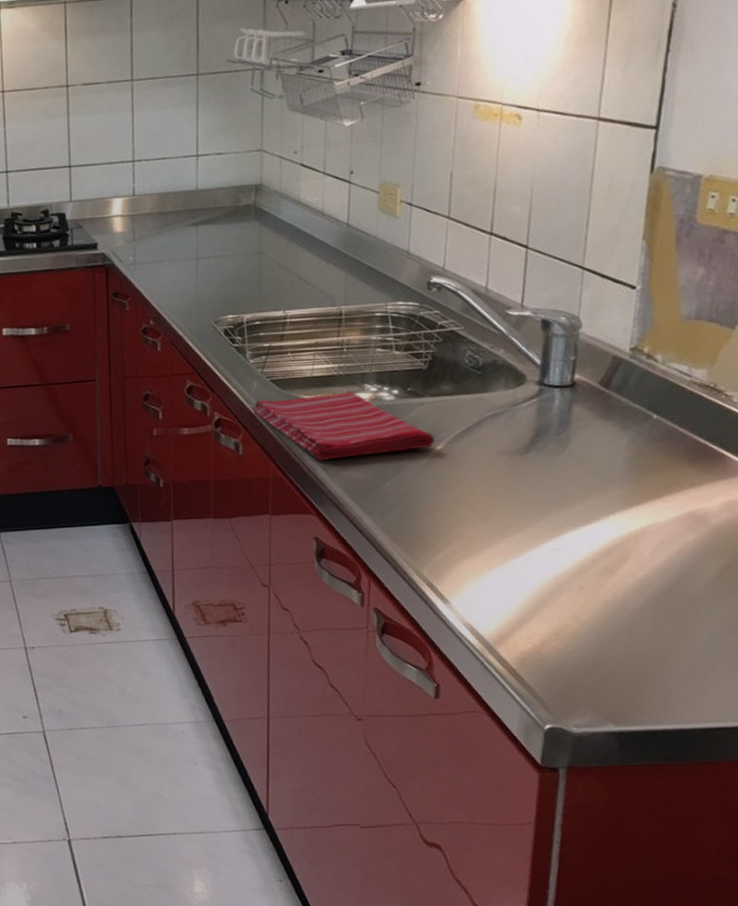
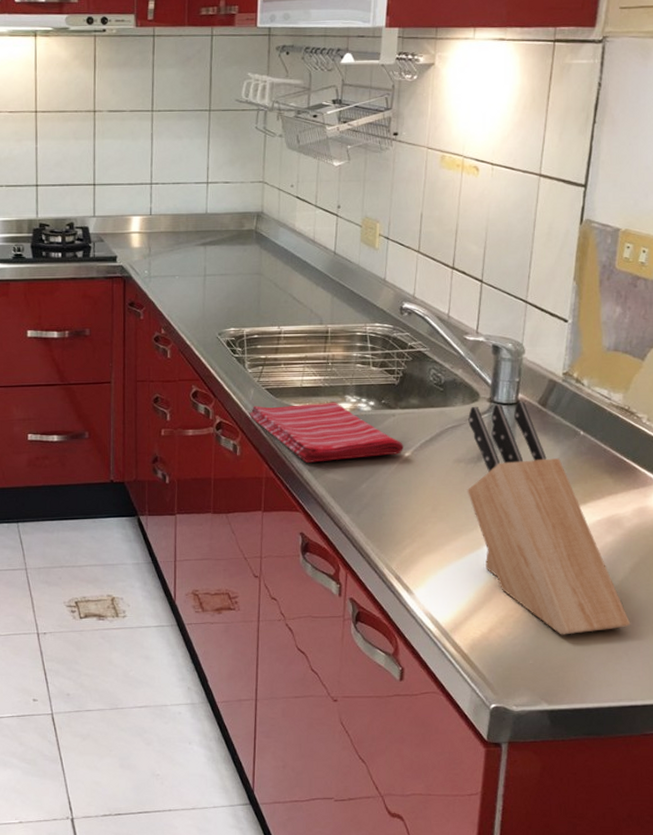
knife block: none [512,383,719,648] -> present [467,401,631,635]

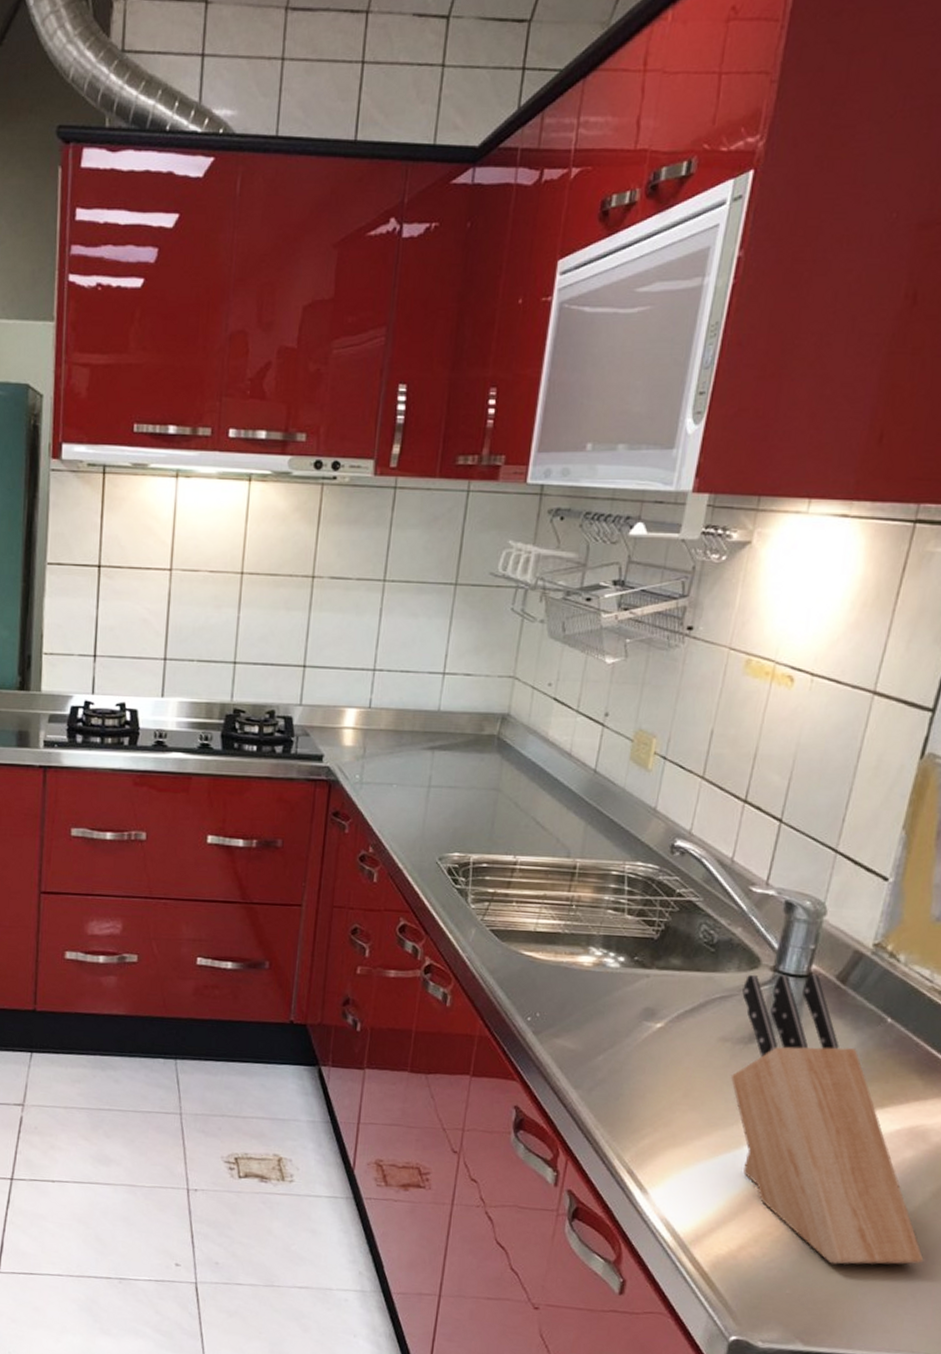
dish towel: present [250,402,403,463] -> none [467,949,656,1024]

